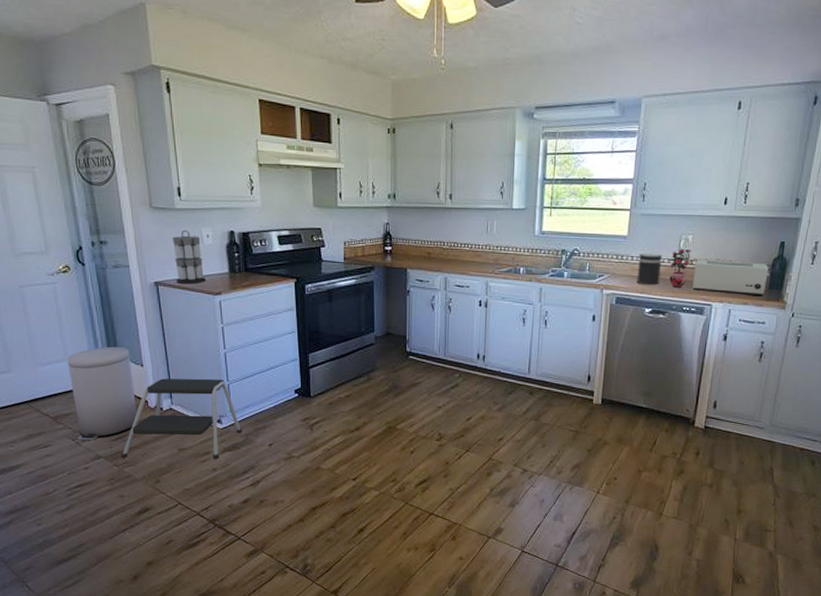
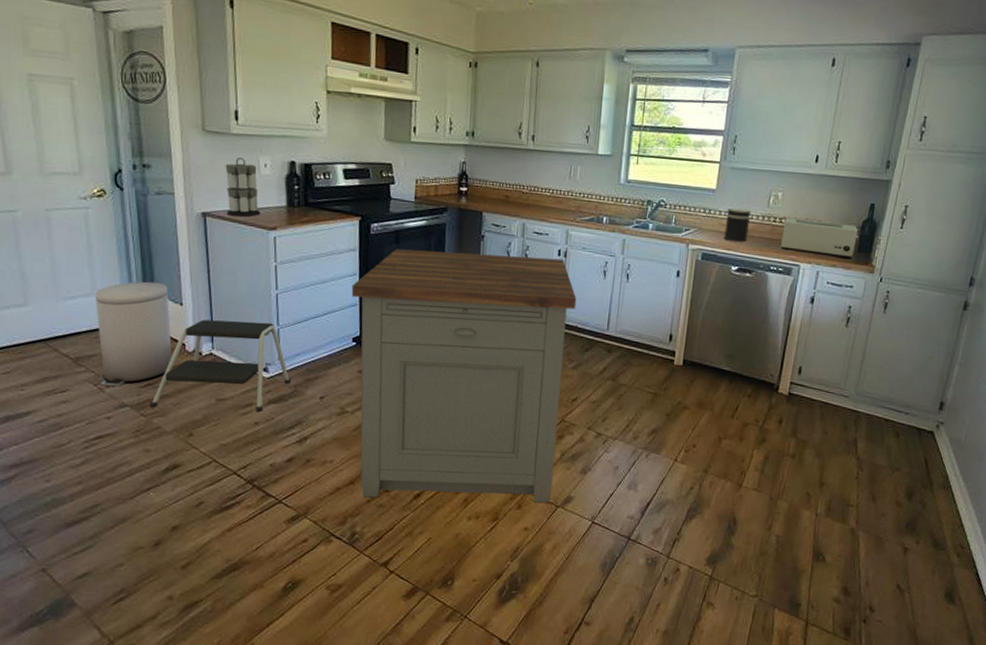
kitchen island: none [291,307,499,535] -> present [351,249,577,504]
potted flower: present [668,249,691,288] -> none [757,206,781,247]

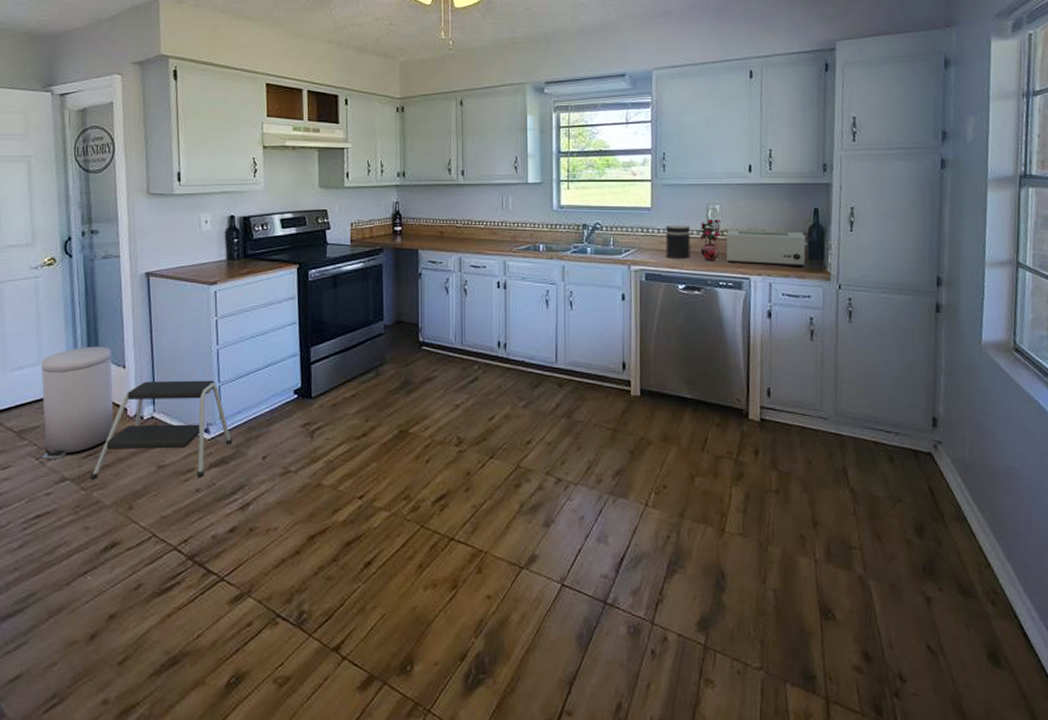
spice rack: present [225,157,261,217] -> none [168,215,202,275]
kitchen island: present [351,249,577,504] -> none [291,291,521,569]
potted flower: none [757,206,781,247] -> present [697,219,721,261]

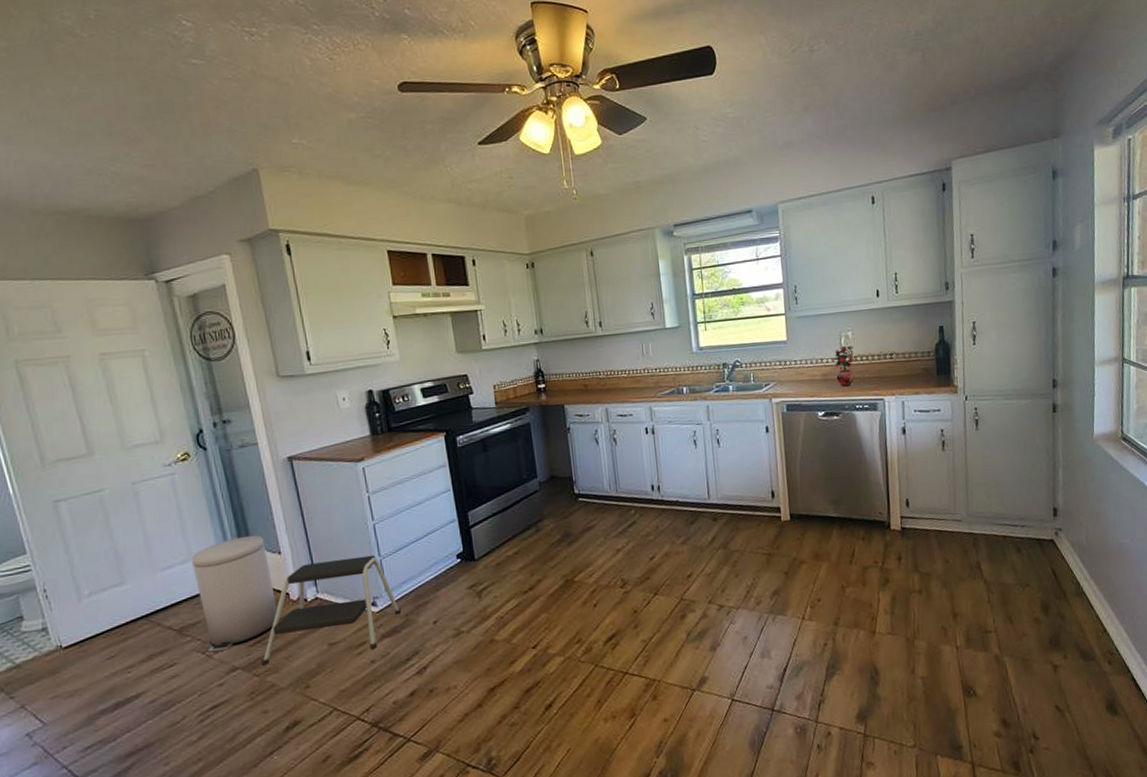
cylinder: present [665,225,691,260] -> none [802,354,827,389]
toaster: present [725,230,808,268] -> none [859,350,936,387]

